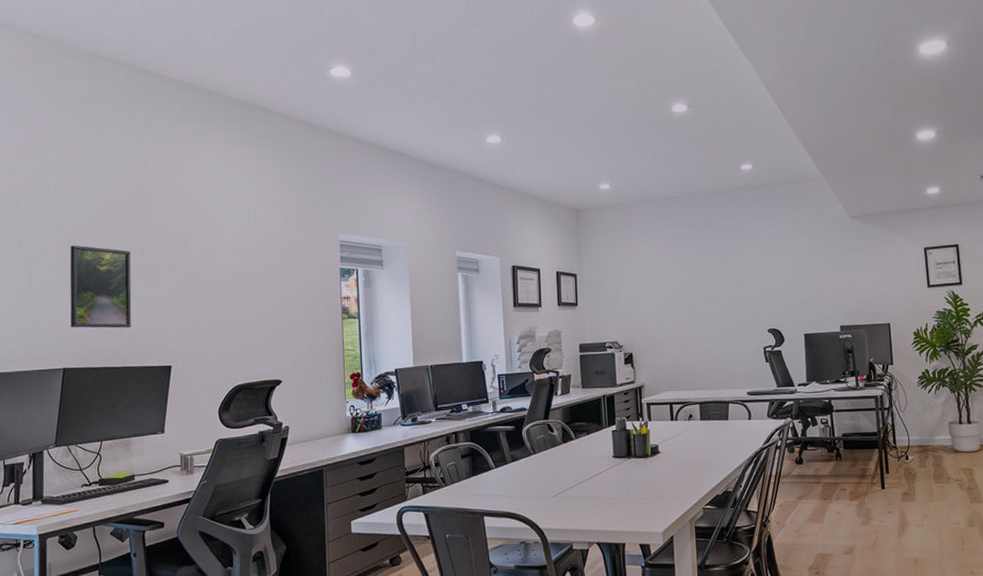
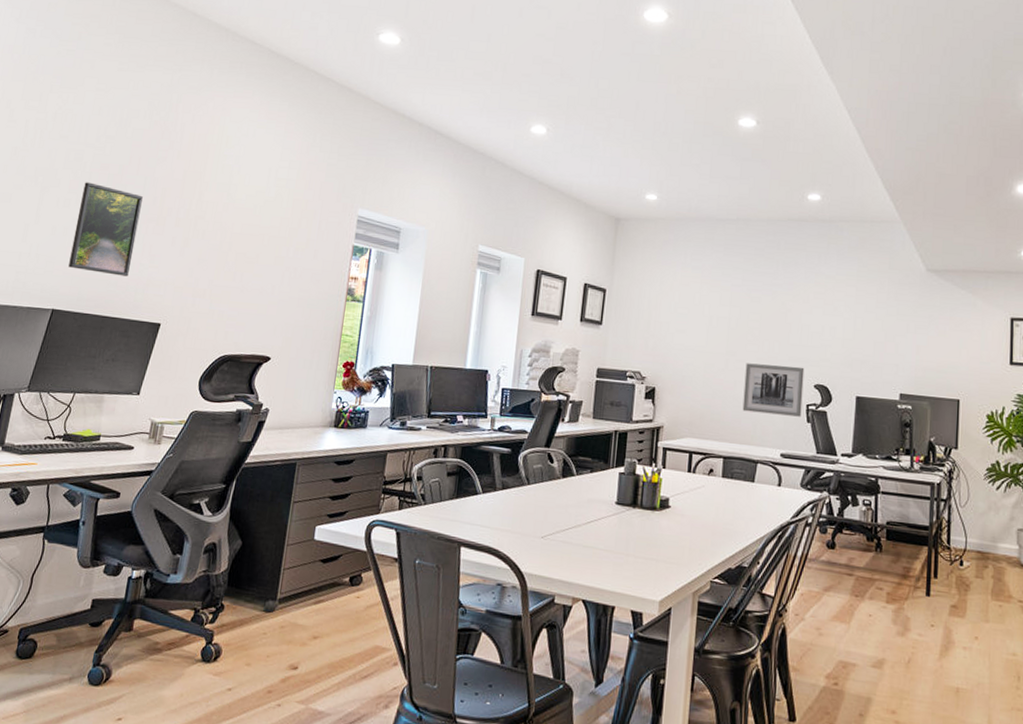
wall art: none [707,316,761,361] -> present [742,363,805,417]

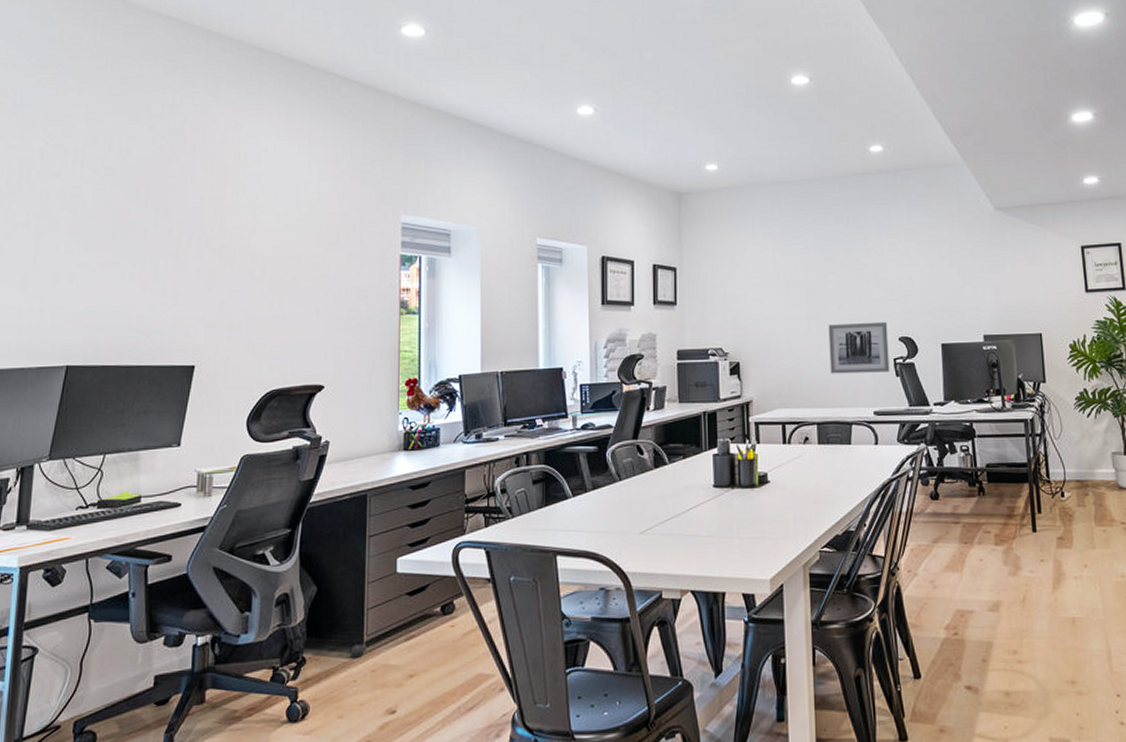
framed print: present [68,182,143,277] -> none [79,221,156,320]

